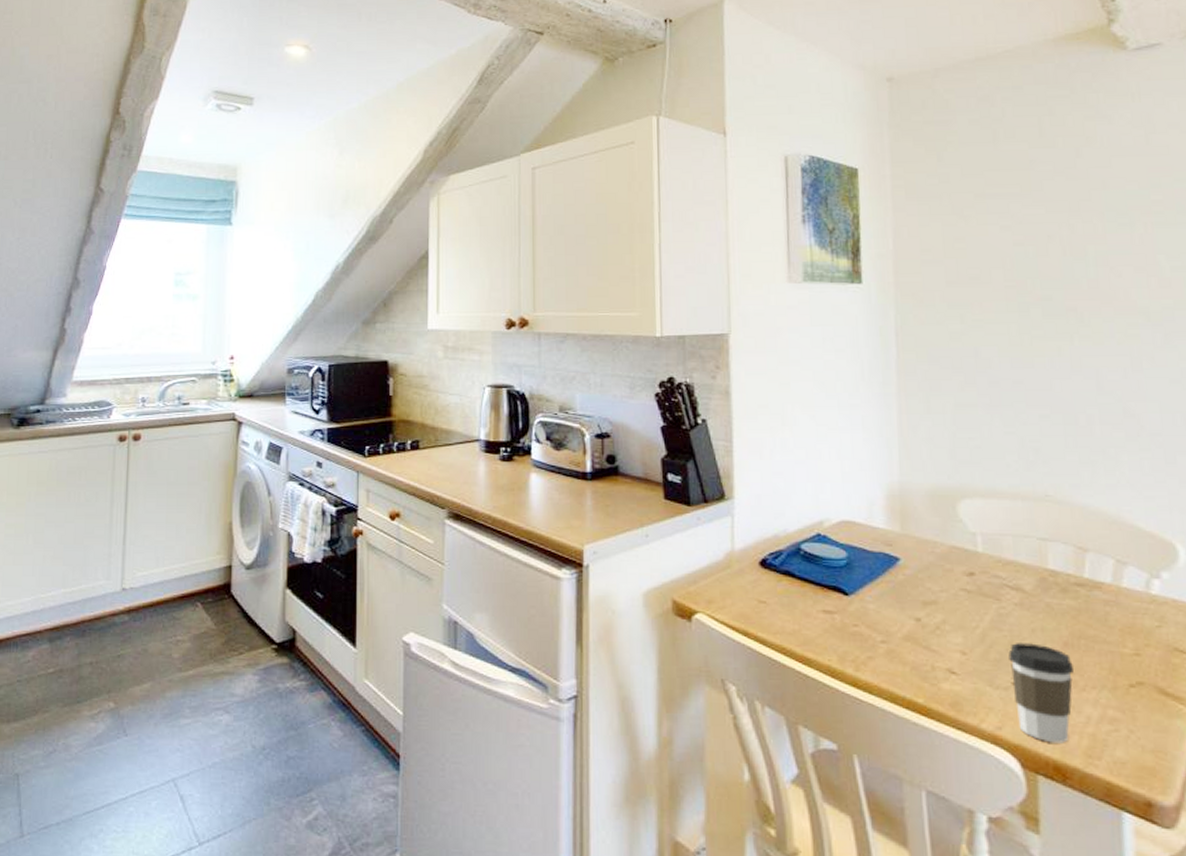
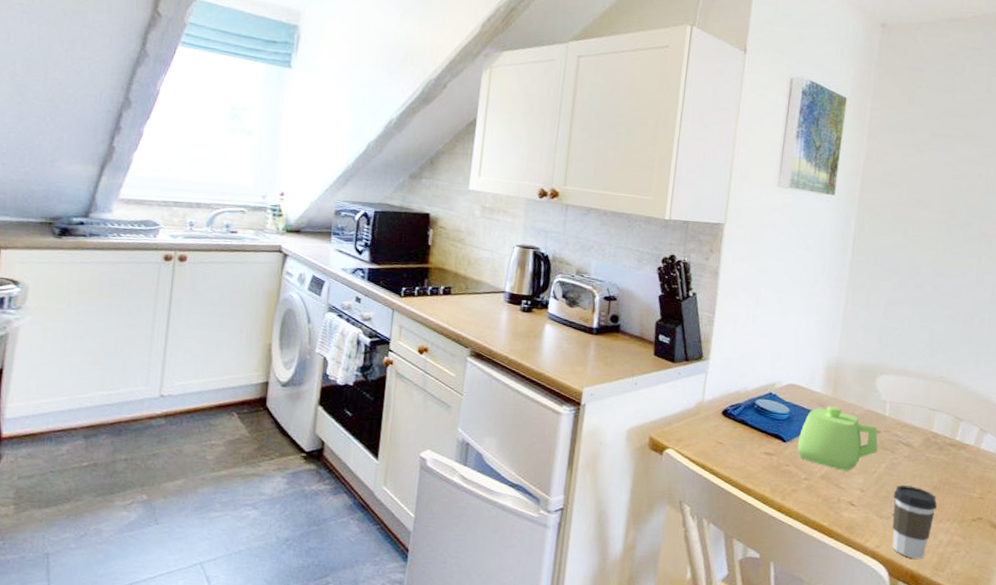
teapot: none [864,545,976,628] -> present [797,406,878,471]

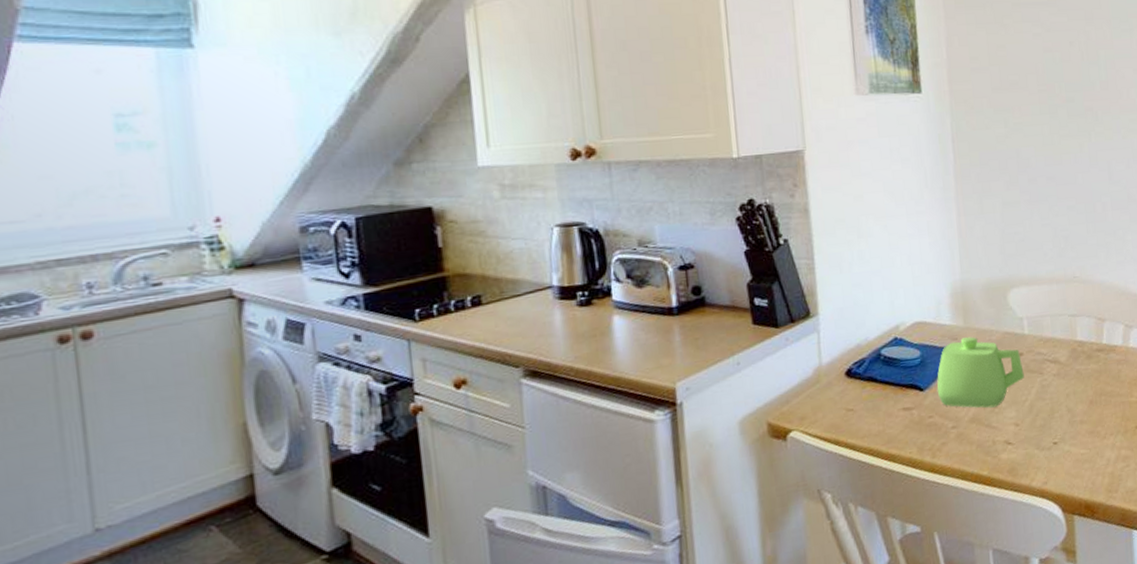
coffee cup: present [892,485,937,559] -> none [1050,406,1097,487]

